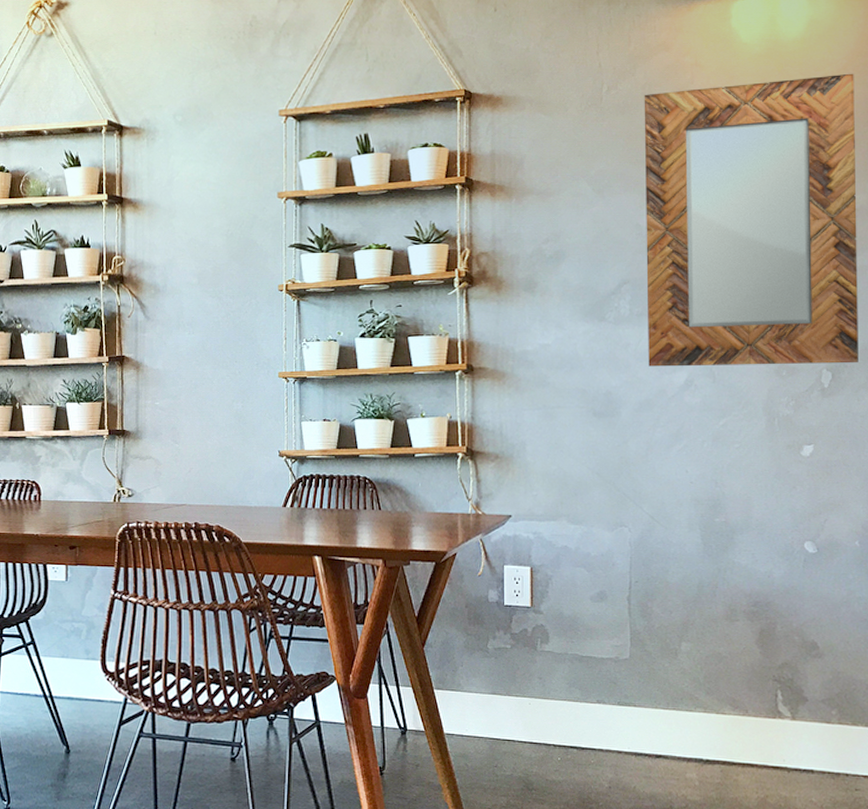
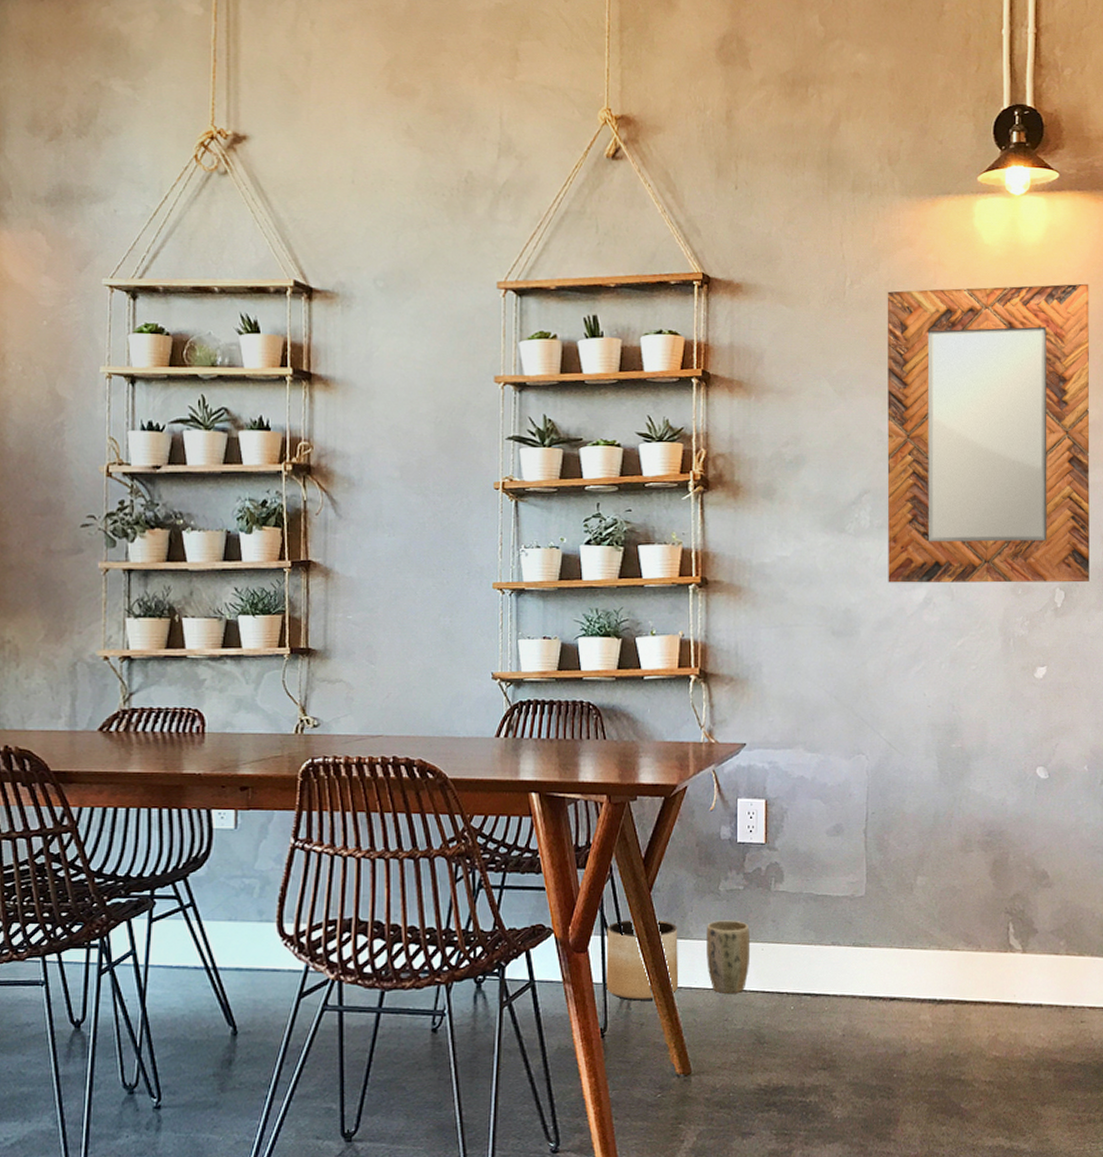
planter: none [384,671,451,744] -> present [606,919,679,1001]
plant pot: none [476,675,518,742] -> present [707,920,751,993]

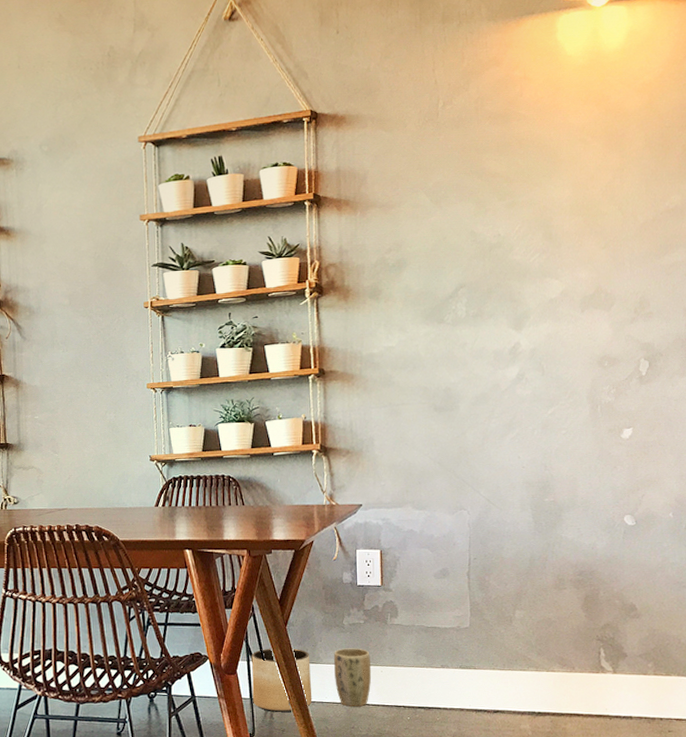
home mirror: present [887,283,1090,583] -> none [477,80,673,363]

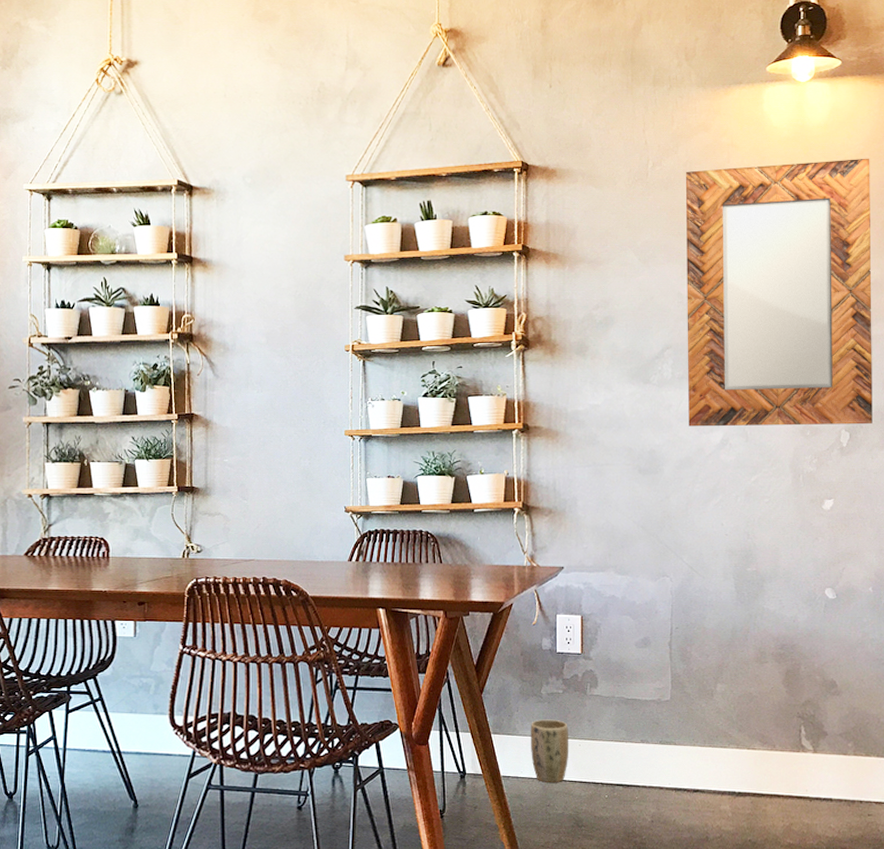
planter: present [251,648,312,712] -> none [444,717,507,787]
home mirror: none [477,80,673,363] -> present [685,158,873,427]

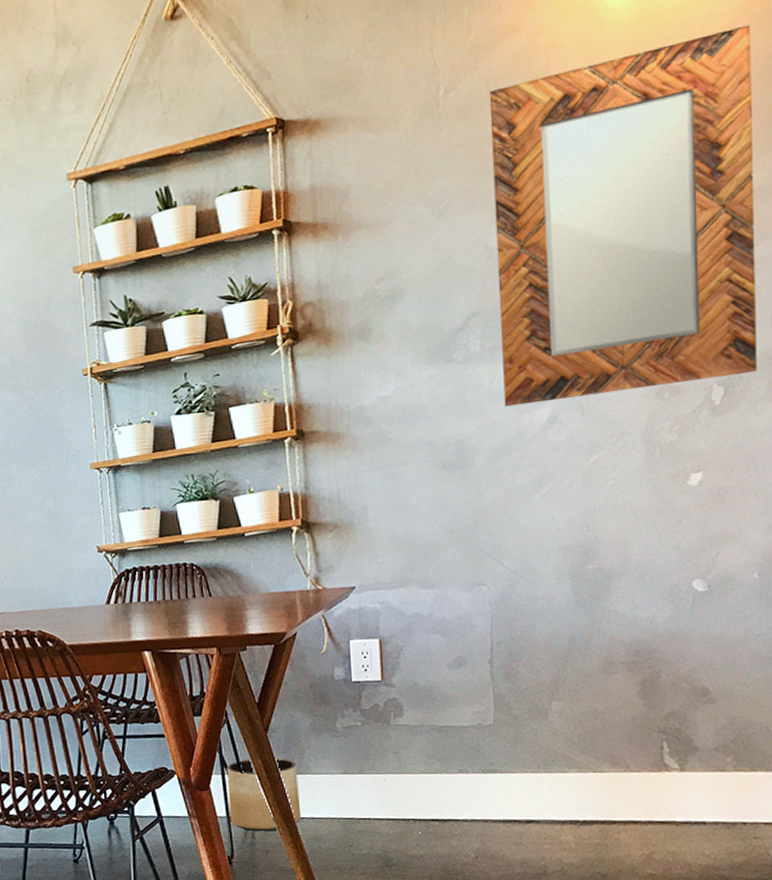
planter: none [444,717,507,787] -> present [226,757,302,831]
plant pot: present [531,719,569,782] -> none [326,754,373,822]

